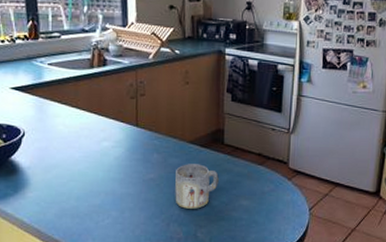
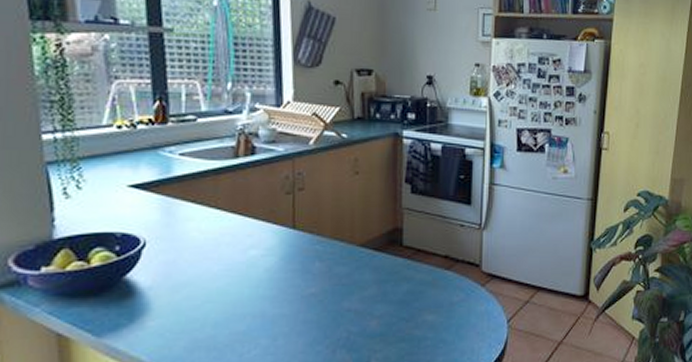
mug: present [175,164,219,209] -> none [342,272,397,330]

